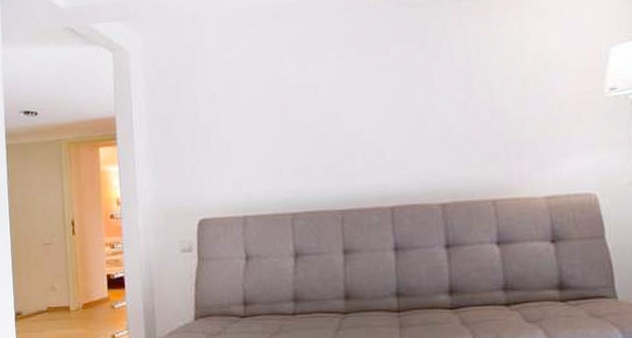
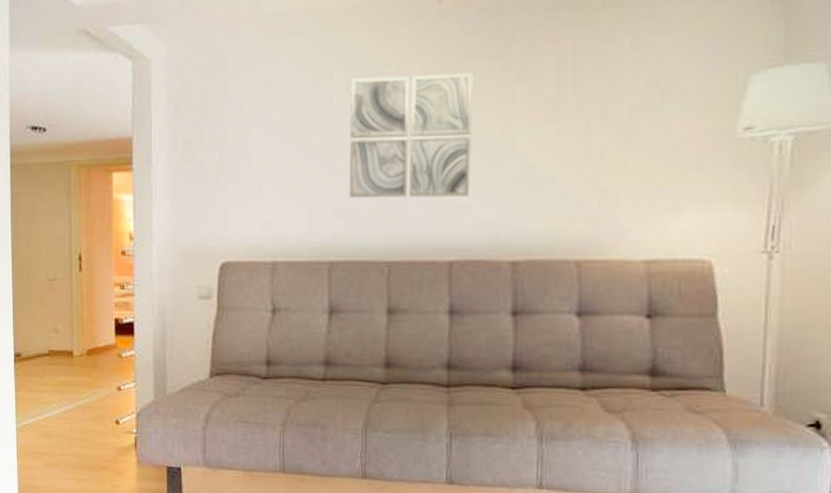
wall art: none [299,53,404,159] -> present [349,72,473,198]

